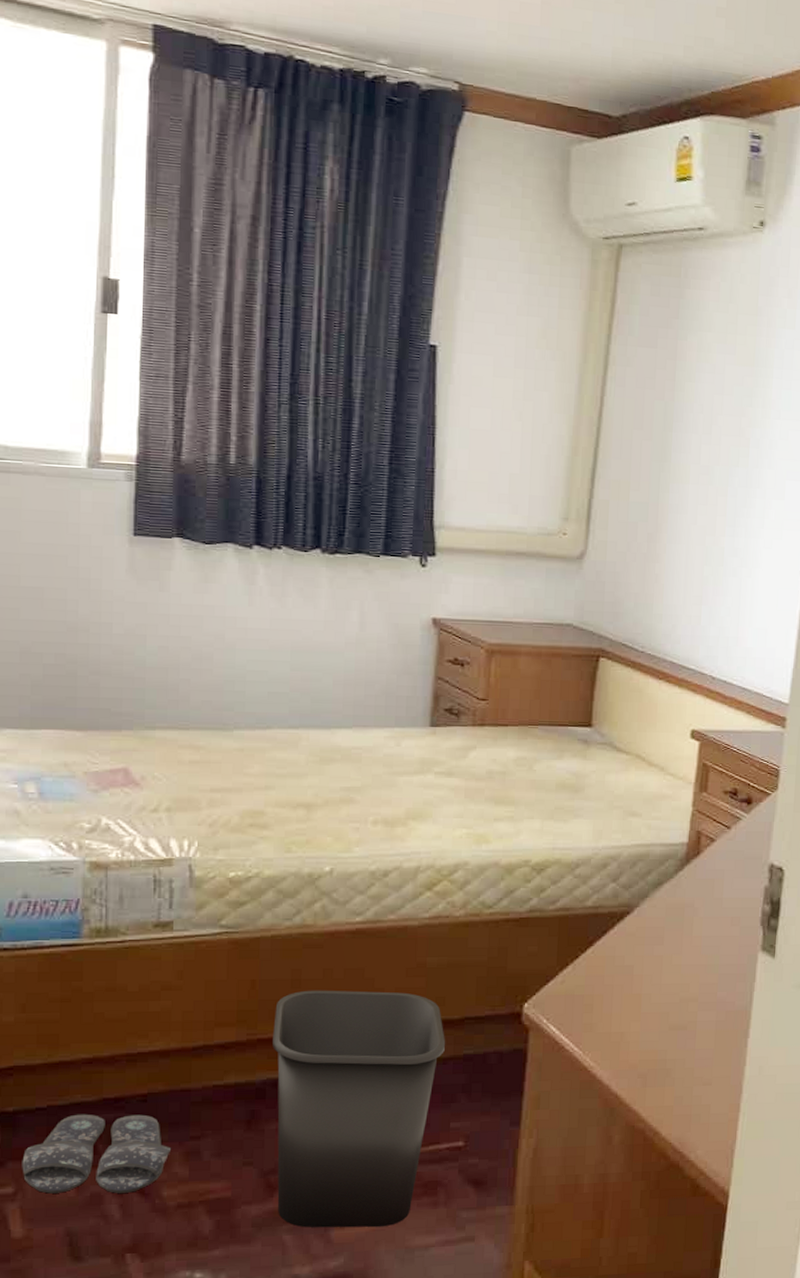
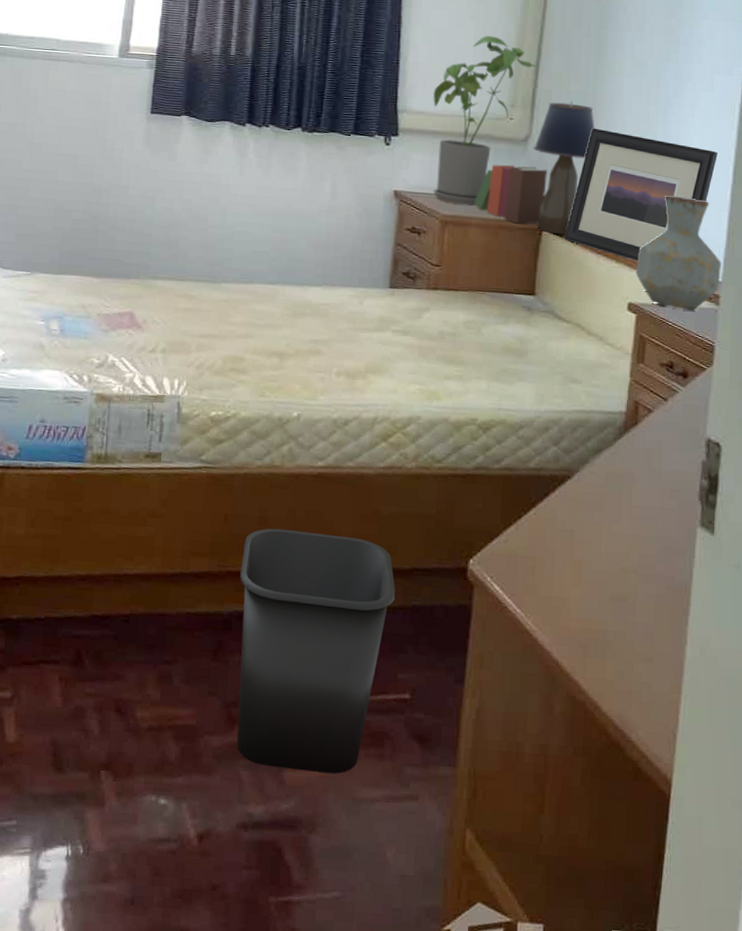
slippers: present [22,1114,172,1194] -> none [19,627,147,710]
house plant: none [475,438,592,632] -> present [433,35,536,206]
books: none [524,585,605,650] -> present [474,164,547,224]
table lamp: none [589,513,657,662] -> present [533,101,595,236]
picture frame: none [623,542,788,686] -> present [564,128,718,262]
vase: none [700,613,789,735] -> present [636,194,721,311]

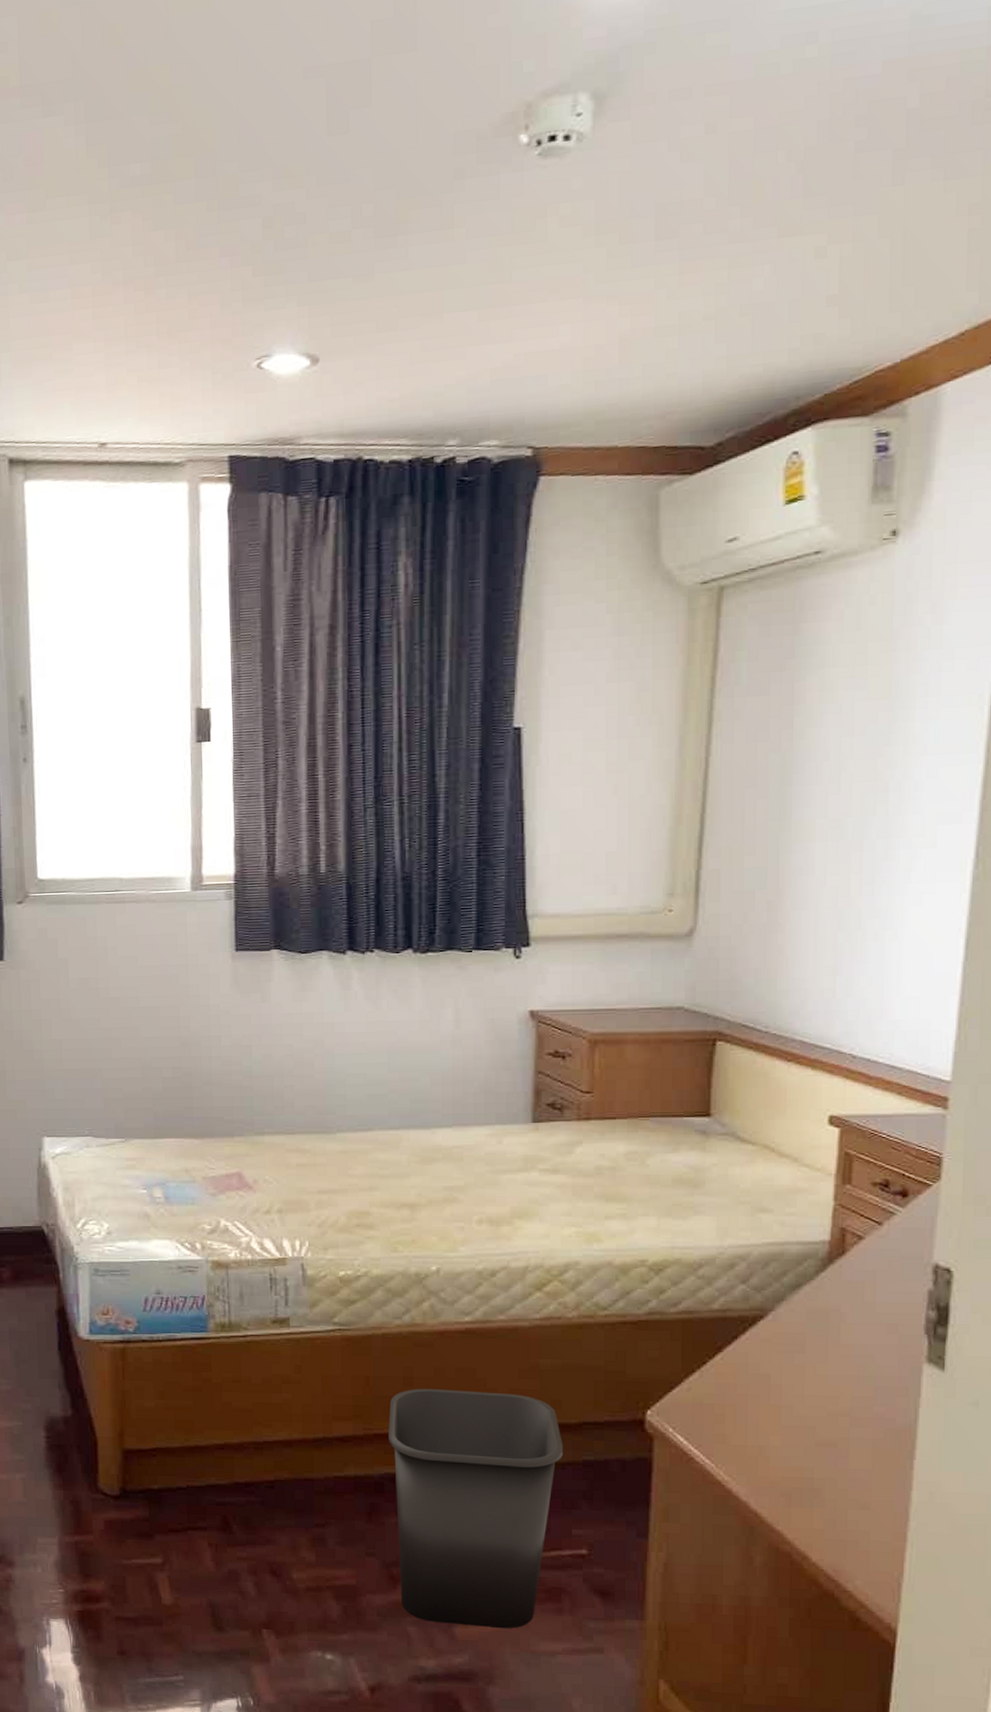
house plant: present [433,35,536,206] -> none [570,811,699,1019]
books: present [474,164,547,224] -> none [629,965,719,1035]
table lamp: present [533,101,595,236] -> none [699,880,779,1045]
picture frame: present [564,128,718,262] -> none [744,910,943,1066]
vase: present [636,194,721,311] -> none [839,982,950,1119]

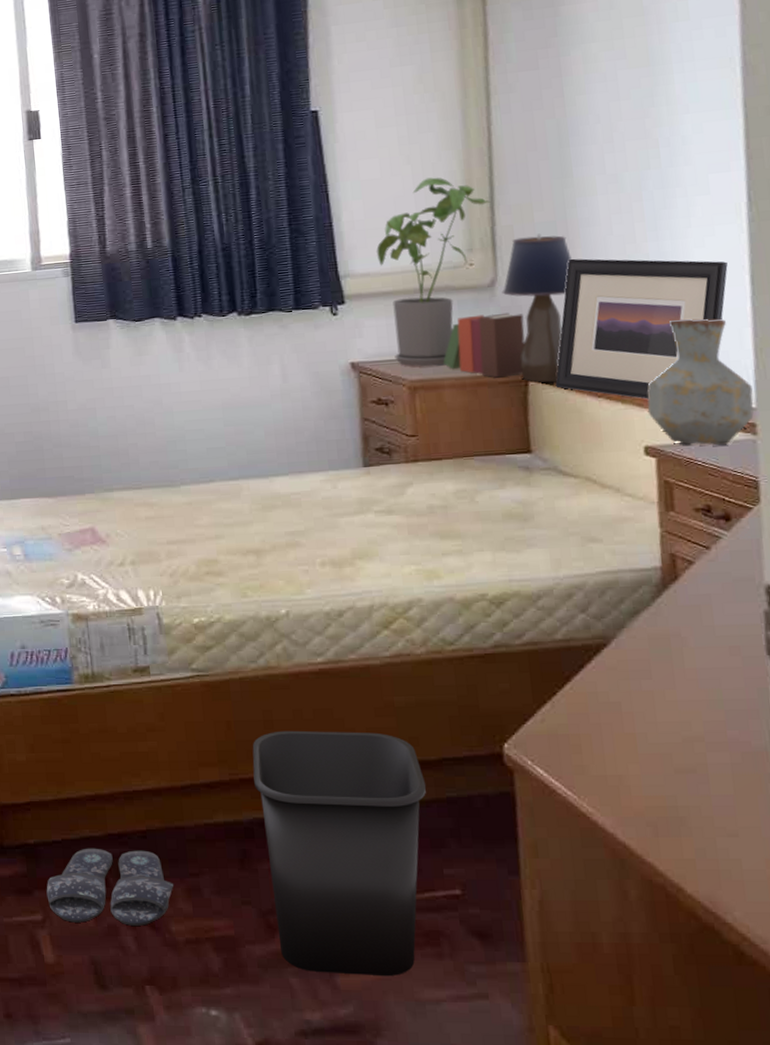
slippers: none [167,1495,299,1572] -> present [46,848,174,926]
house plant: none [570,811,699,1019] -> present [376,177,490,367]
books: none [629,965,719,1035] -> present [443,312,525,378]
table lamp: none [699,880,779,1045] -> present [501,233,572,384]
picture frame: none [744,910,943,1066] -> present [555,258,728,399]
vase: none [839,982,950,1119] -> present [647,318,754,446]

